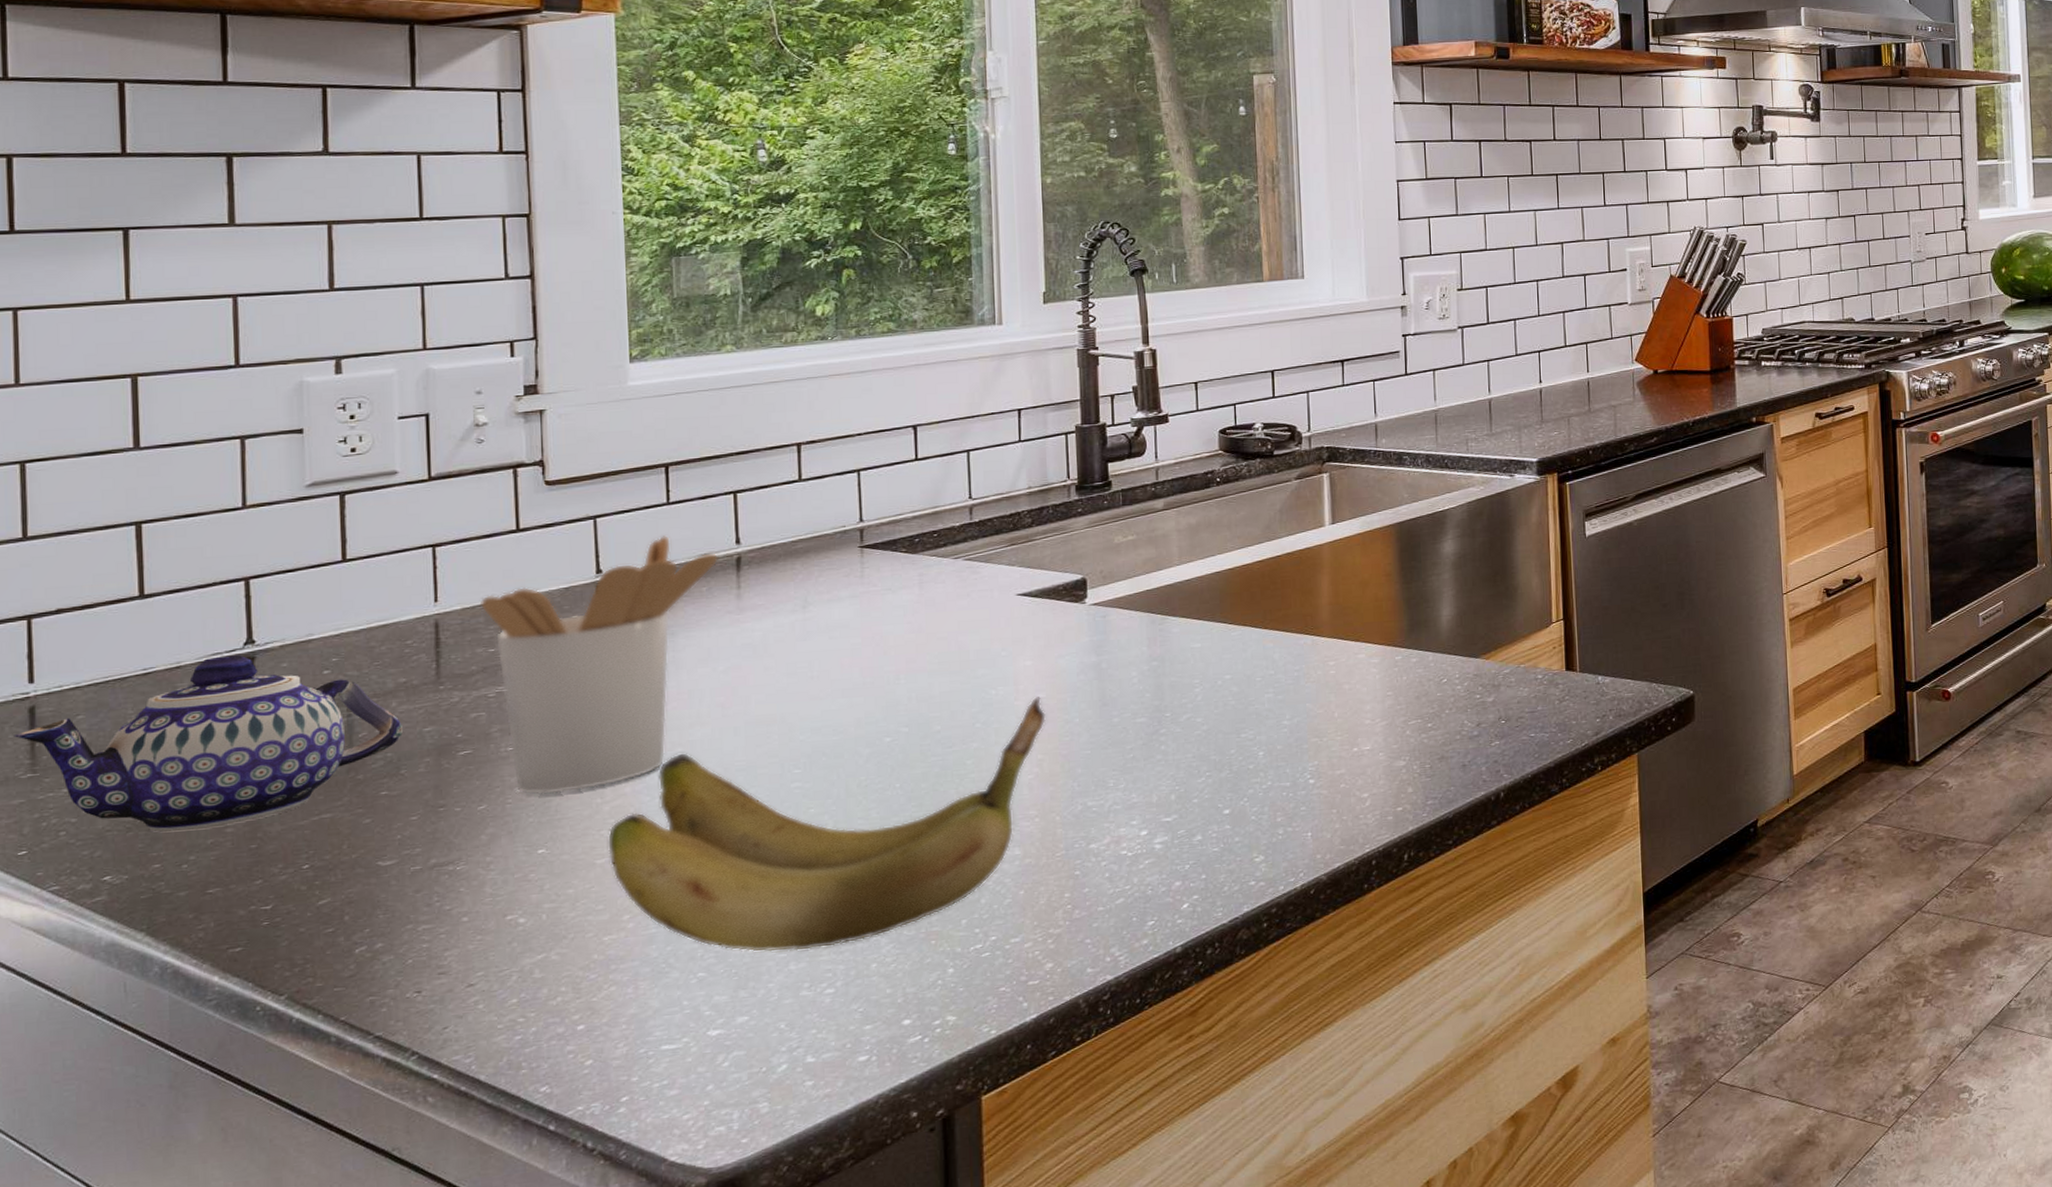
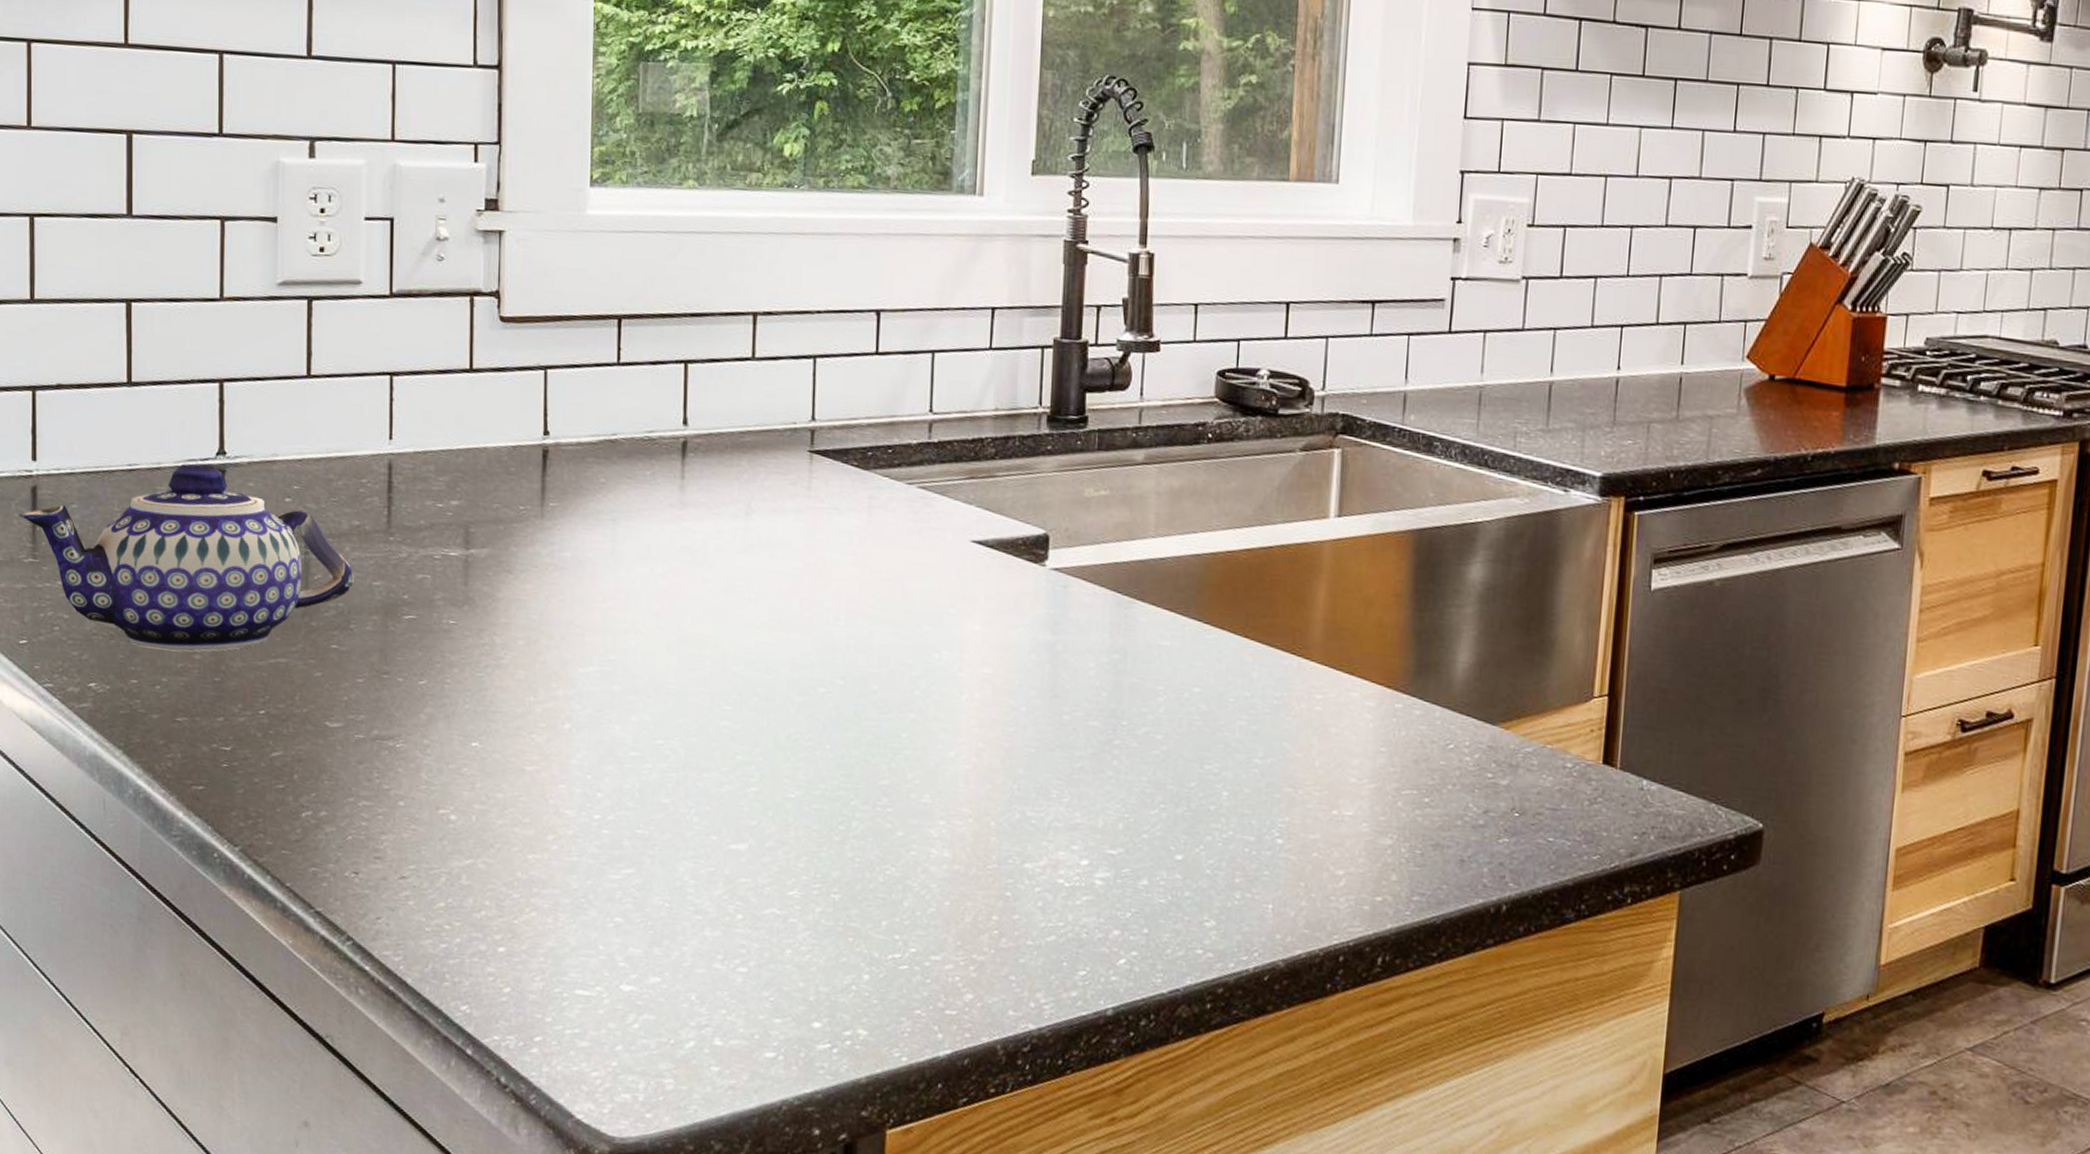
utensil holder: present [479,536,719,795] -> none [431,401,666,684]
banana: present [607,697,1047,953] -> none [537,661,992,920]

